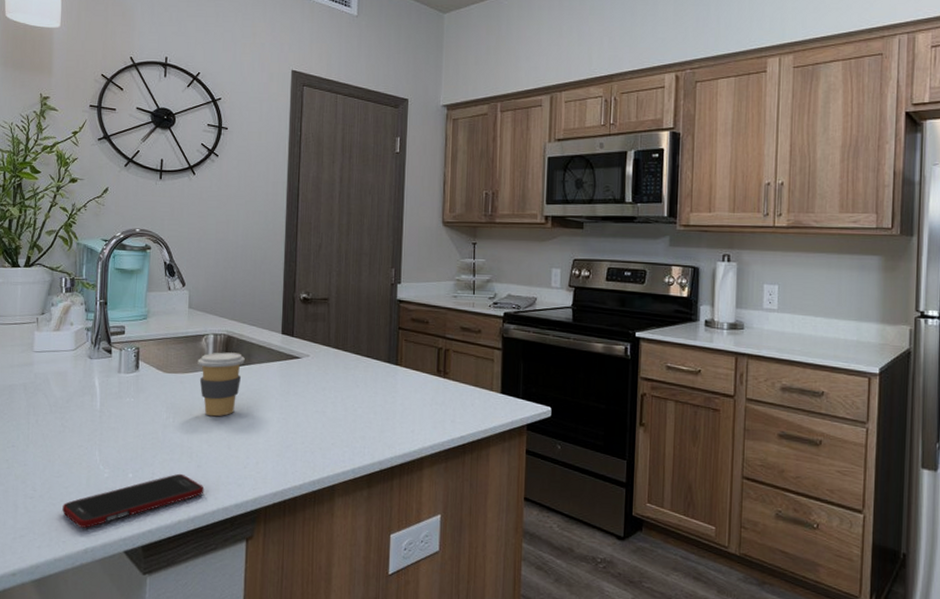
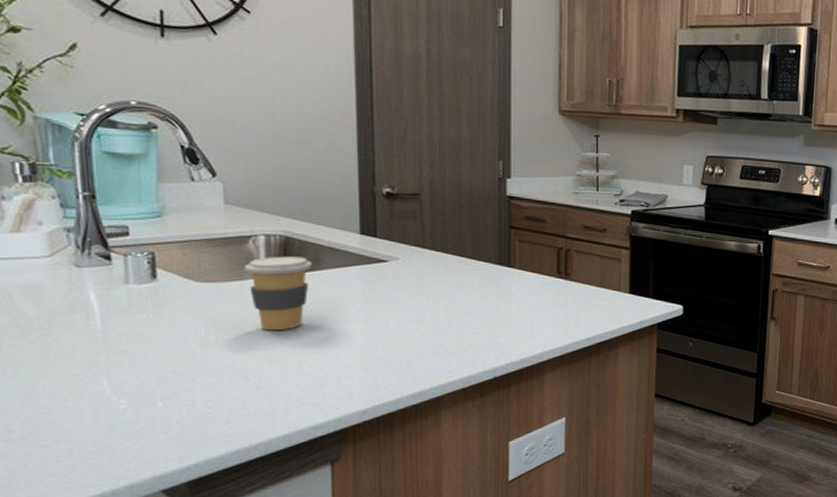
cell phone: present [62,473,205,528] -> none [58,397,269,470]

